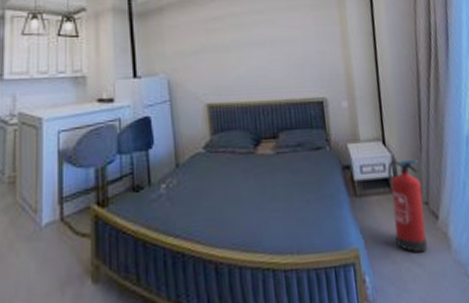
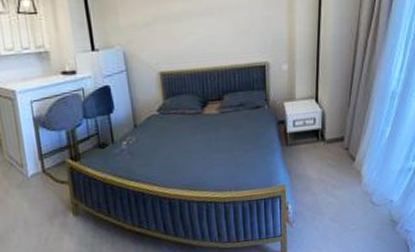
fire extinguisher: present [387,159,428,252] -> none [316,113,344,186]

